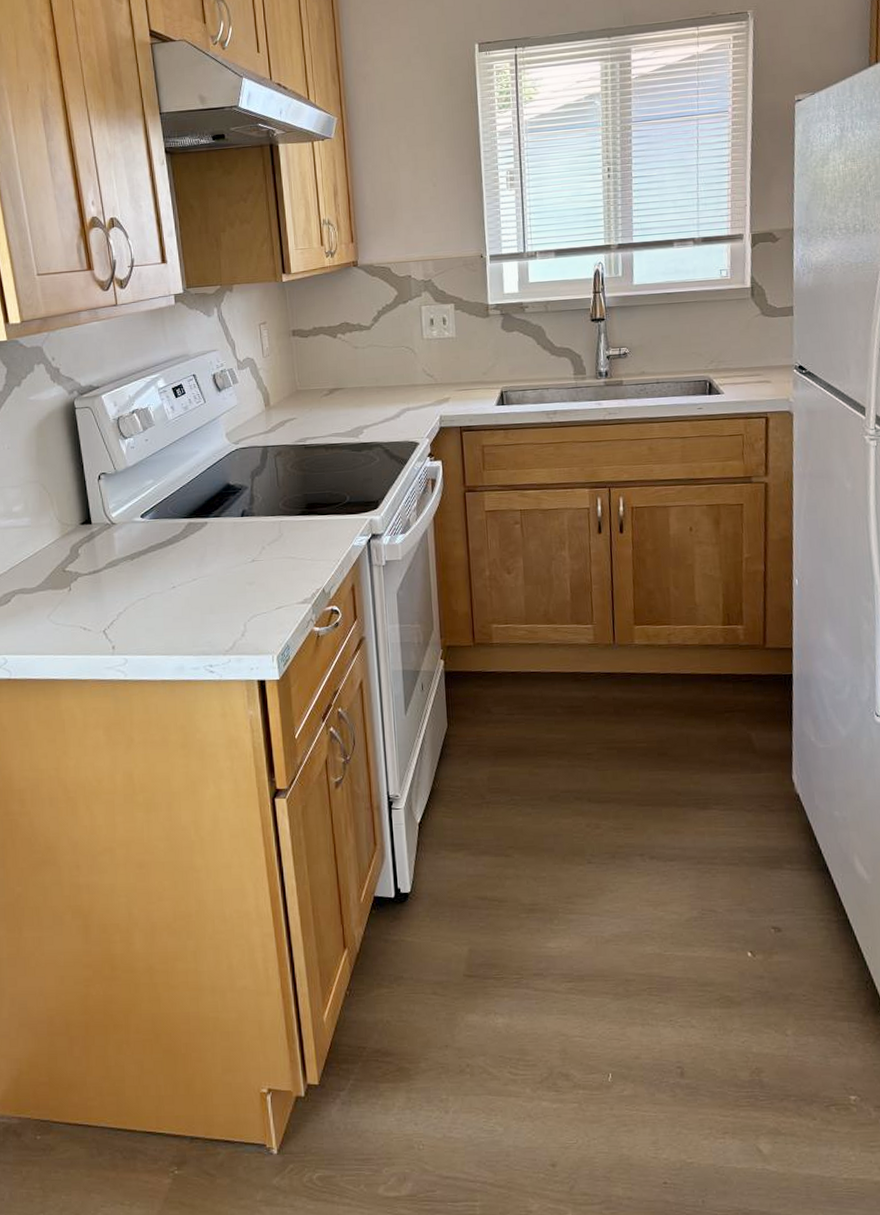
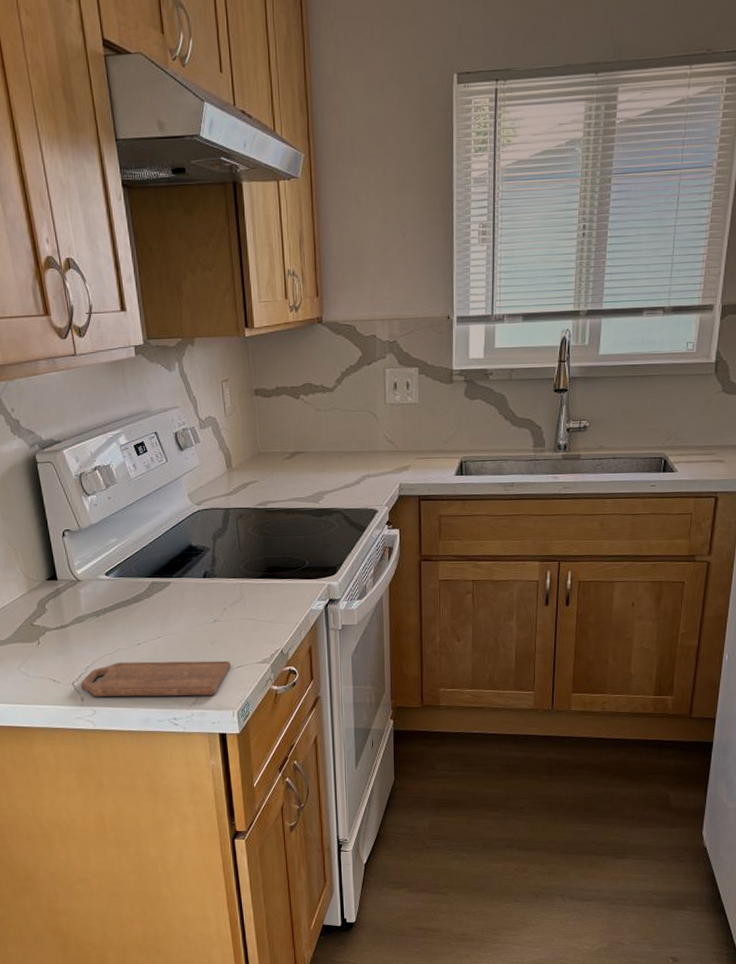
cutting board: none [113,602,270,645] -> present [81,660,231,697]

